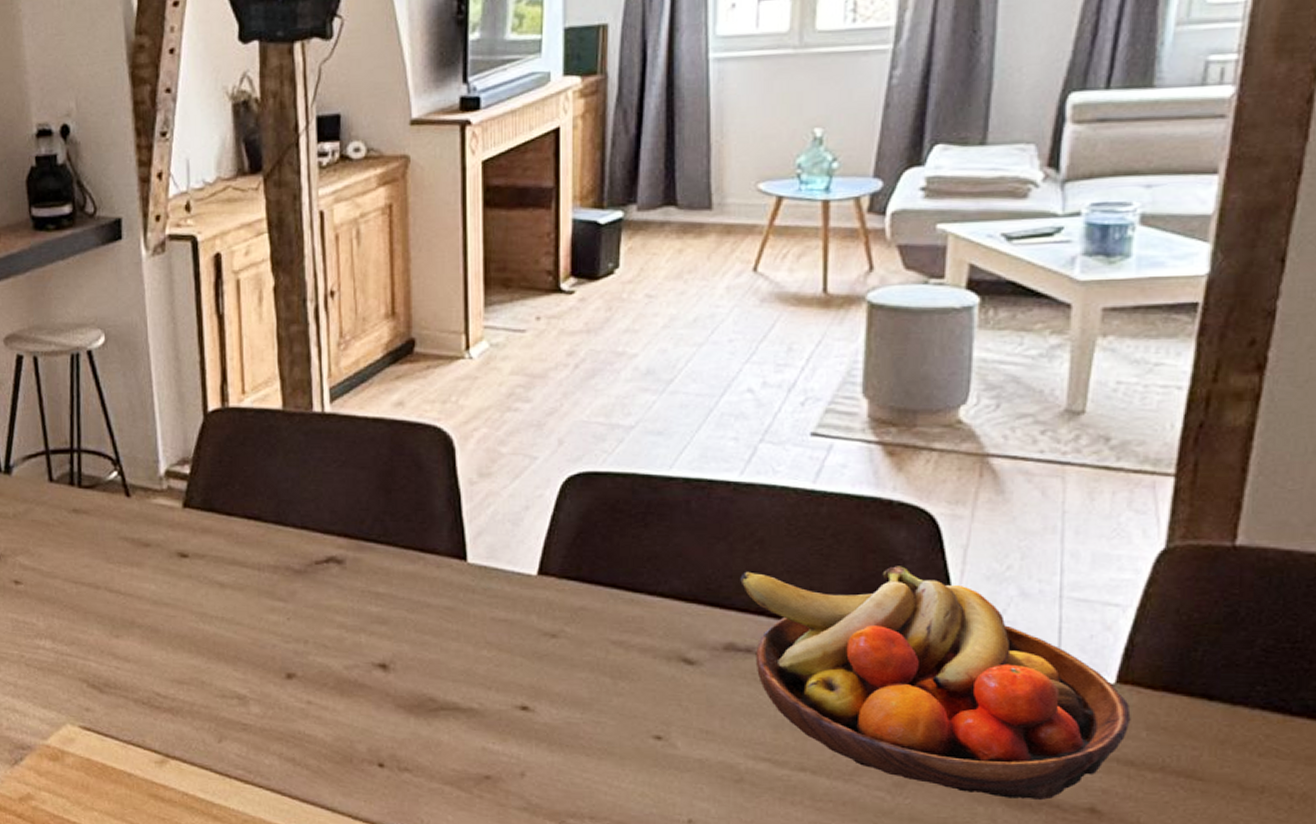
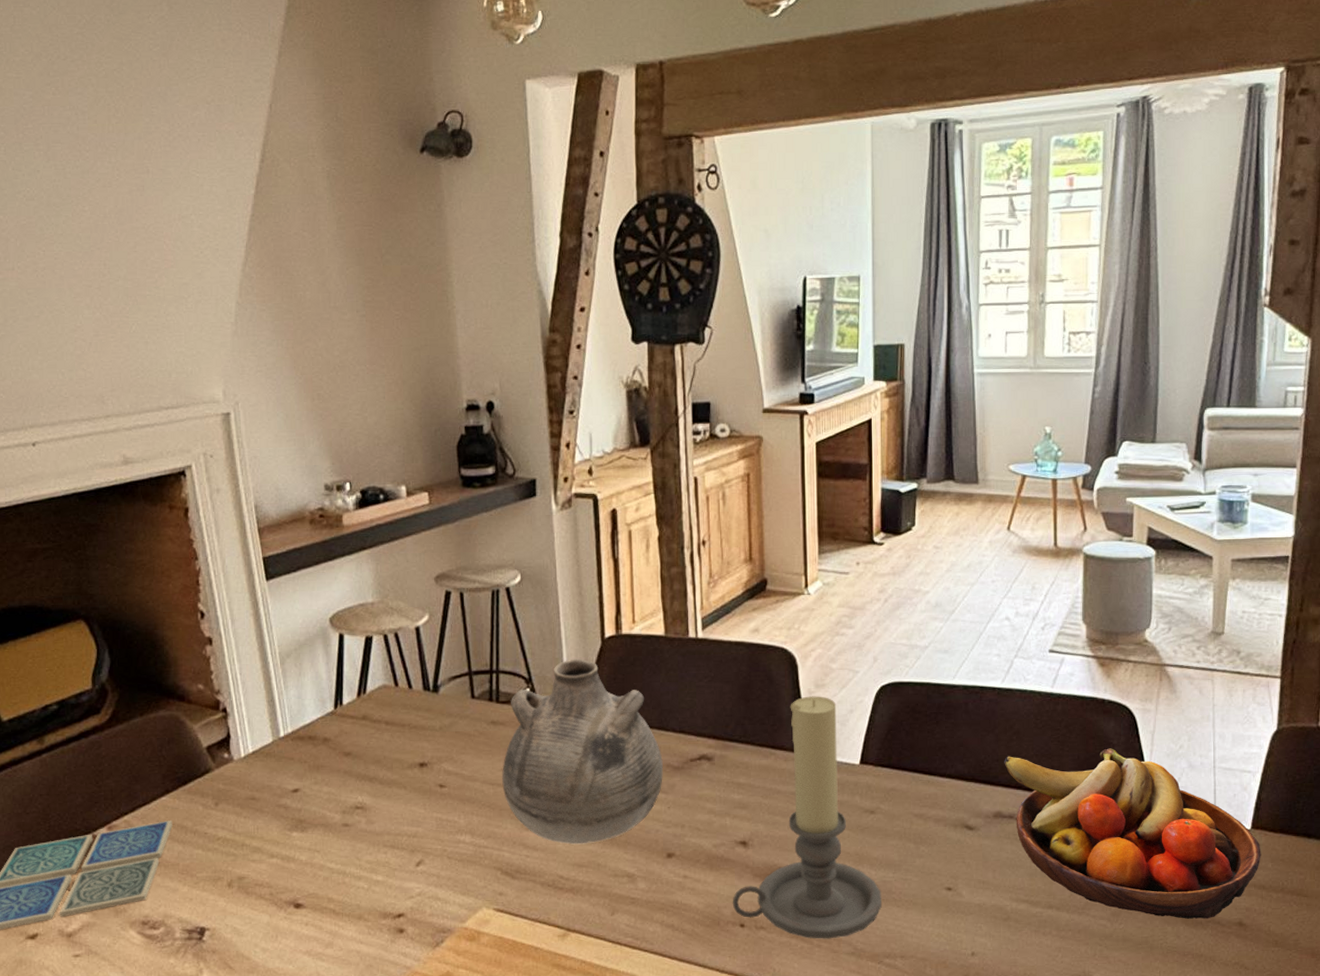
vase: none [86,436,281,657] -> present [502,658,663,845]
candle holder: none [368,487,565,790] -> present [732,696,882,939]

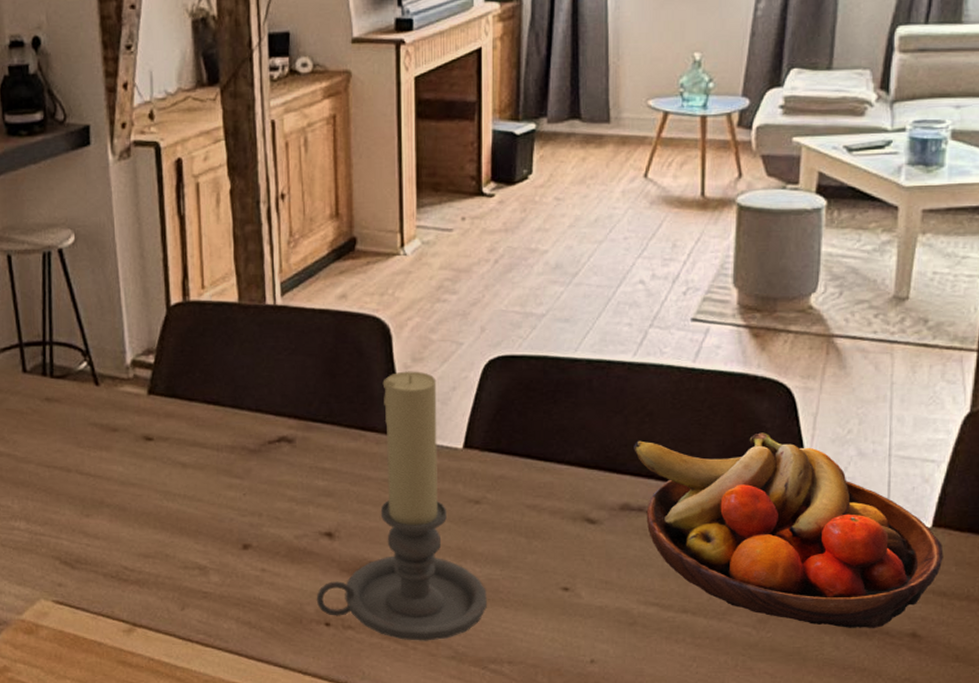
vase: present [502,658,663,845] -> none [58,328,238,533]

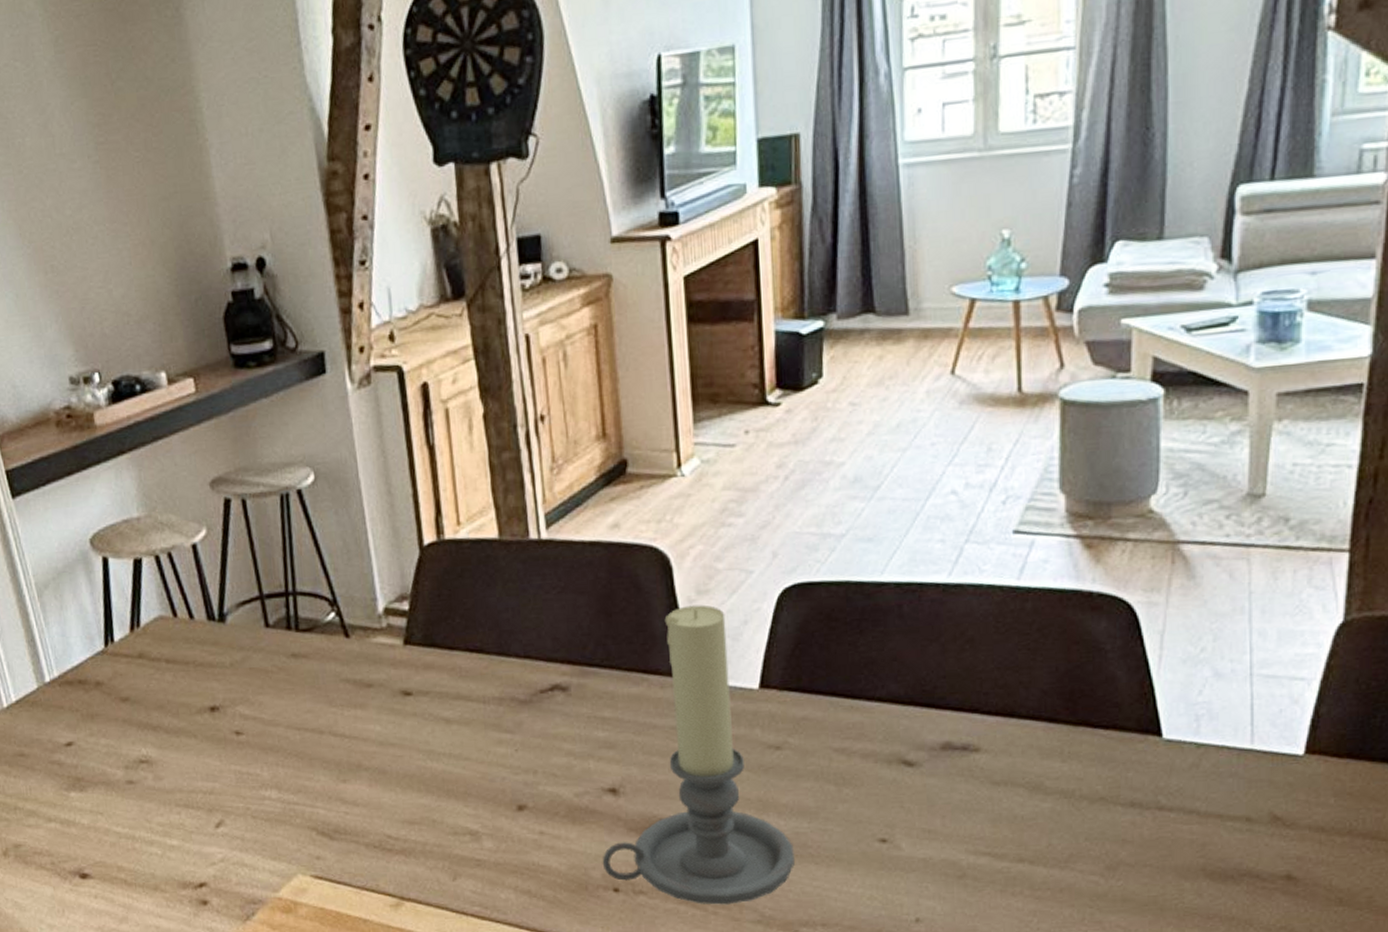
fruit bowl: present [634,432,944,628] -> none [953,655,1319,872]

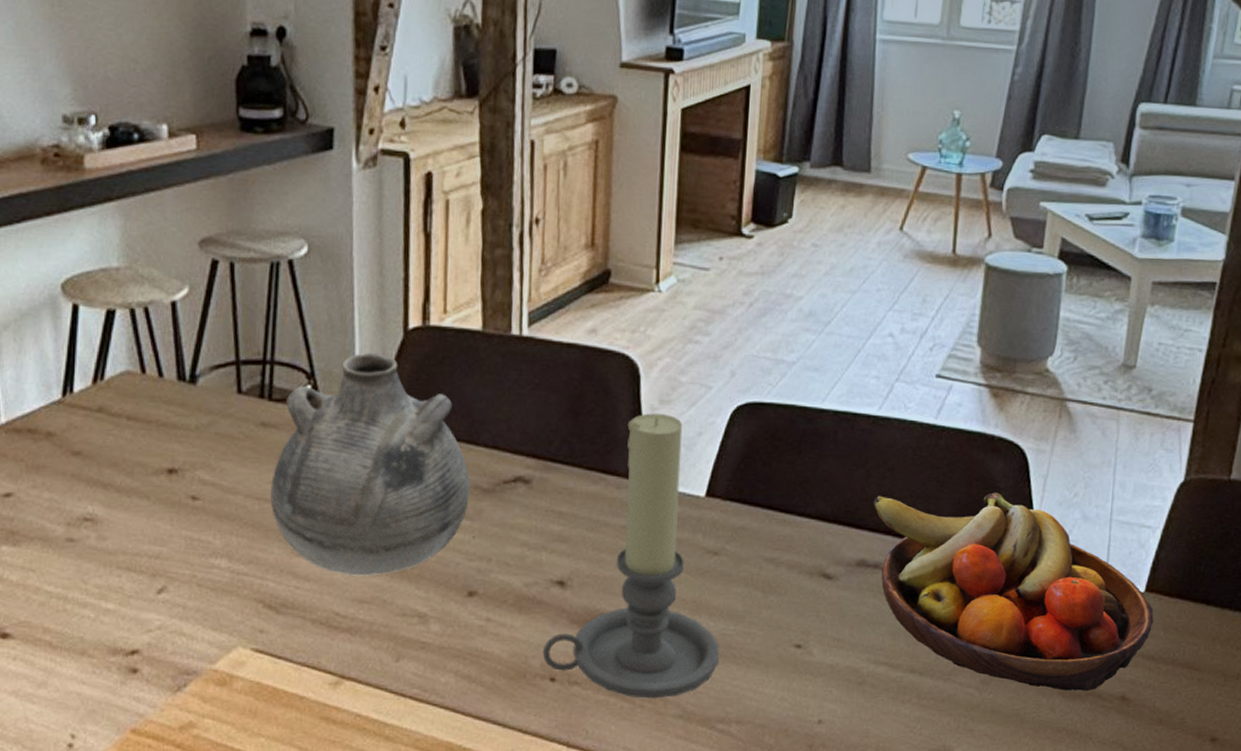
vase: none [309,572,507,798] -> present [270,352,470,576]
fruit bowl: none [953,655,1319,872] -> present [873,492,1154,691]

